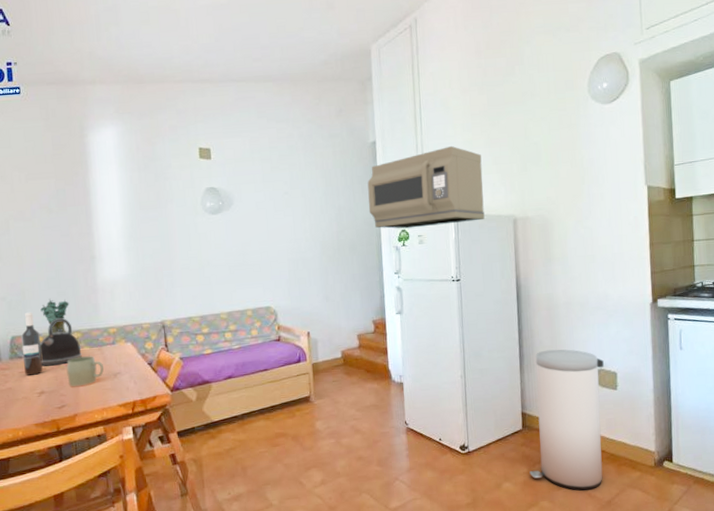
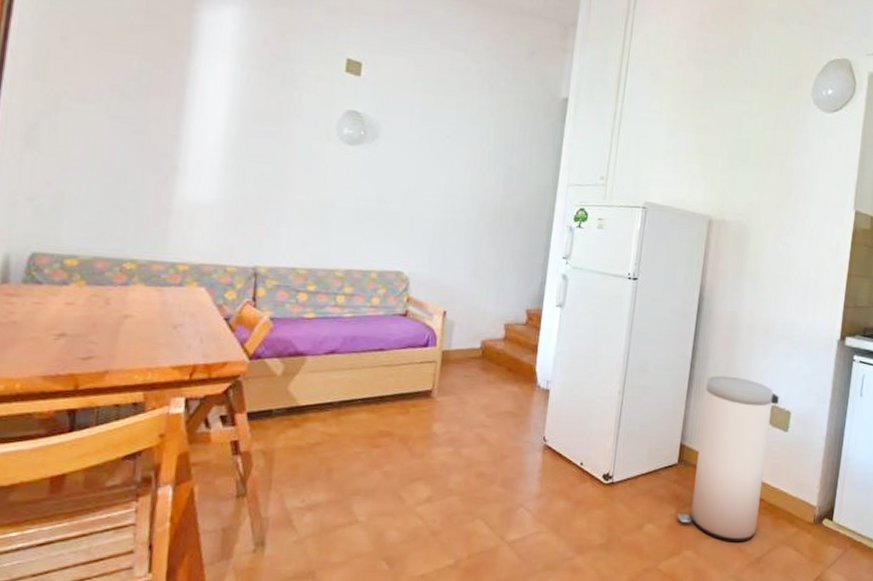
wine bottle: present [21,312,43,376] -> none [42,223,76,310]
vase: present [40,298,69,334] -> none [83,210,128,260]
kettle: present [40,317,82,367] -> none [68,238,132,302]
mug: present [66,356,104,387] -> none [103,295,161,335]
microwave: present [367,145,485,229] -> none [545,122,686,215]

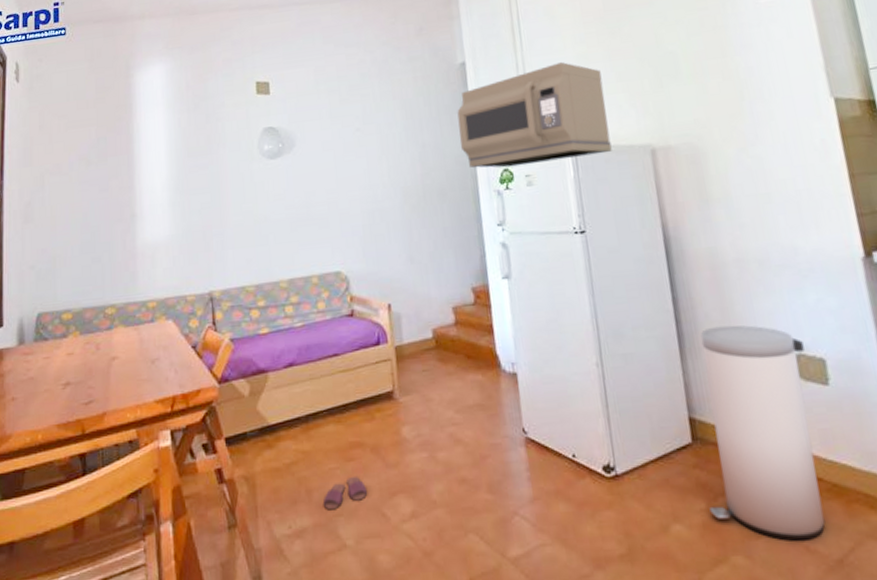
slippers: none [342,461,389,489] -> present [324,476,368,510]
microwave: none [545,122,686,215] -> present [457,61,612,168]

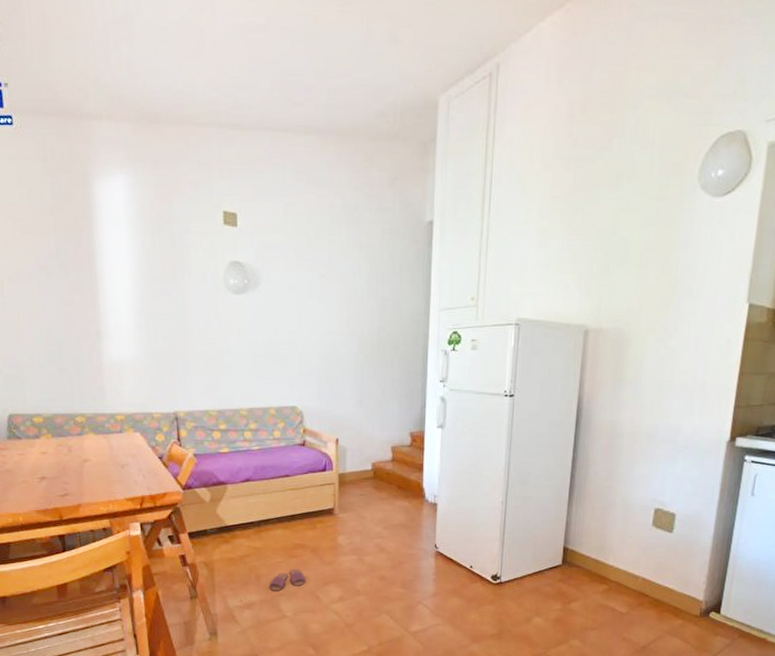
microwave: present [457,61,612,168] -> none [417,234,557,330]
pedal bin: present [700,325,826,541] -> none [563,482,663,633]

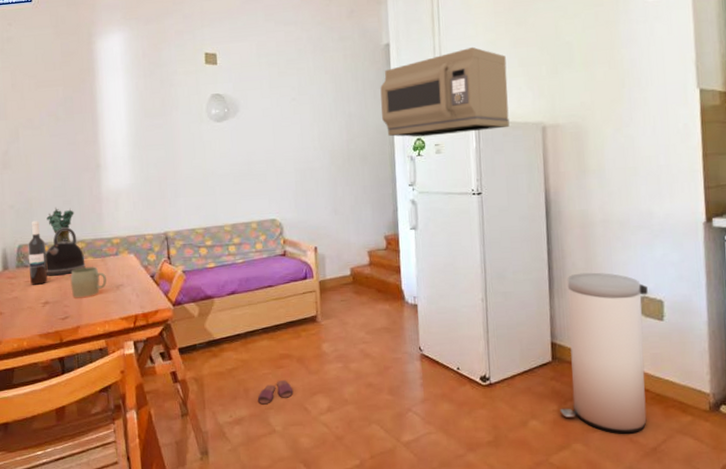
wine bottle: none [20,389,44,458] -> present [28,220,48,285]
vase: none [40,375,72,415] -> present [46,207,74,243]
kettle: none [40,398,86,450] -> present [45,226,86,276]
mug: none [69,443,111,476] -> present [70,267,107,298]
microwave: none [417,234,557,330] -> present [380,46,510,137]
pedal bin: none [563,482,663,633] -> present [560,272,648,434]

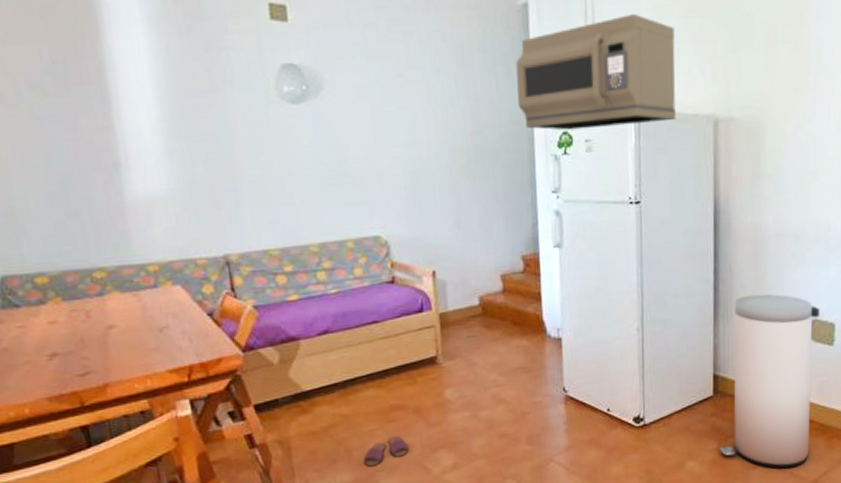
wine bottle: present [28,220,48,285] -> none [15,241,53,331]
kettle: present [45,226,86,276] -> none [45,249,110,319]
vase: present [46,207,74,243] -> none [41,221,85,272]
mug: present [70,267,107,298] -> none [87,303,144,347]

